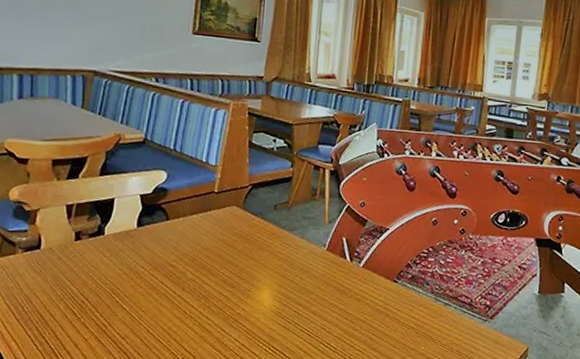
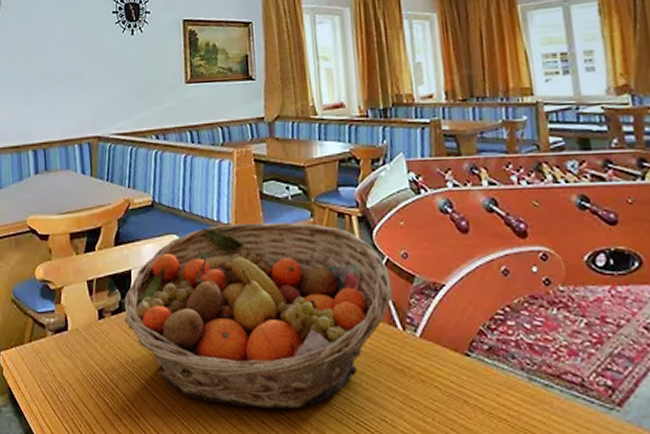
fruit basket: none [102,166,349,320] -> present [124,222,393,410]

